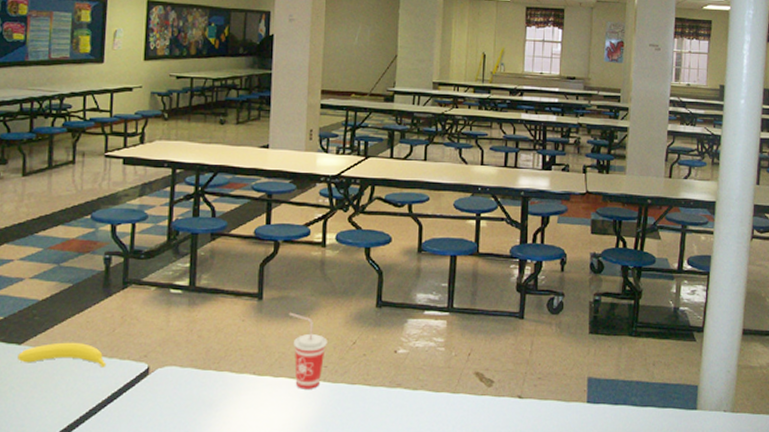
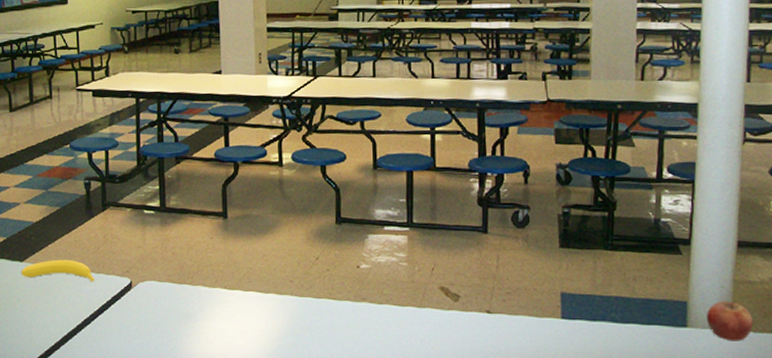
beverage cup: present [288,312,327,389] -> none [252,229,291,303]
apple: none [713,383,753,423] -> present [706,300,754,341]

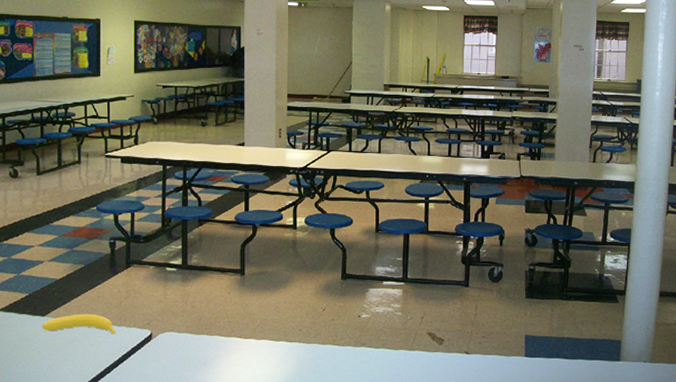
apple: present [706,300,754,341] -> none [634,338,669,371]

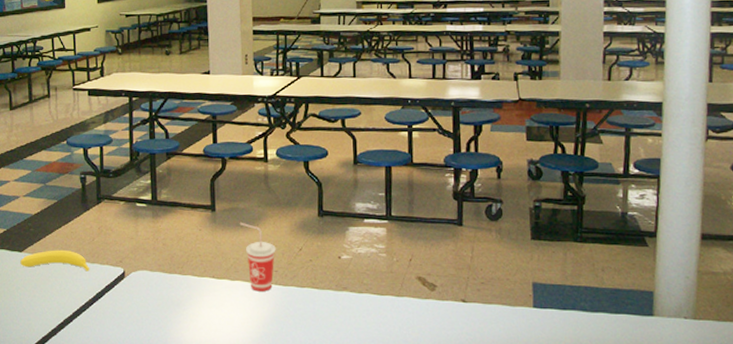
beverage cup: none [267,285,301,349] -> present [239,222,276,292]

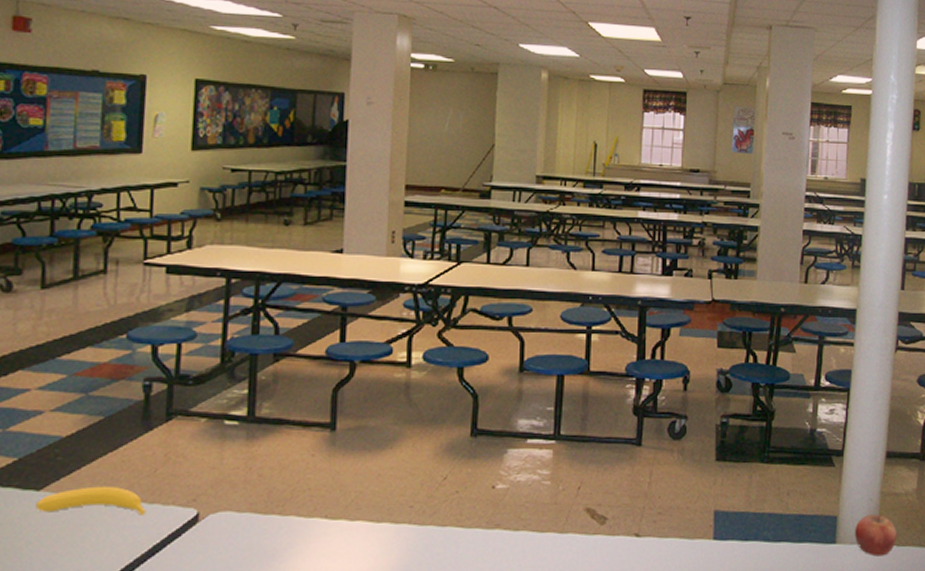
beverage cup: present [239,222,276,292] -> none [367,444,413,534]
apple: none [671,290,718,330] -> present [854,512,898,557]

